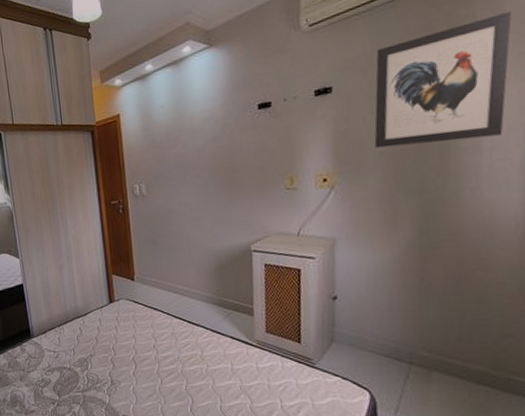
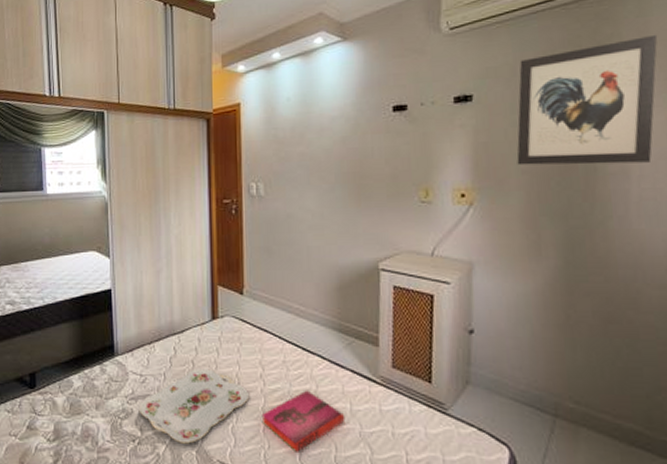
serving tray: none [55,343,146,403] -> present [138,368,250,444]
hardback book: none [156,355,228,405] -> present [261,390,345,452]

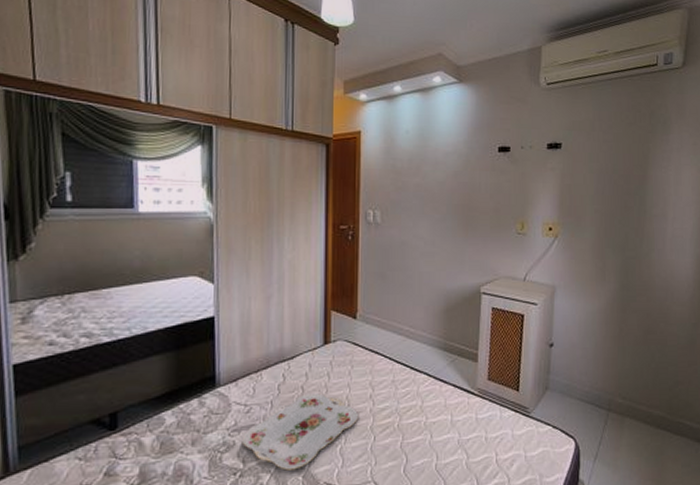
hardback book: present [261,390,345,452] -> none [369,406,446,465]
wall art: present [516,34,658,166] -> none [591,108,690,208]

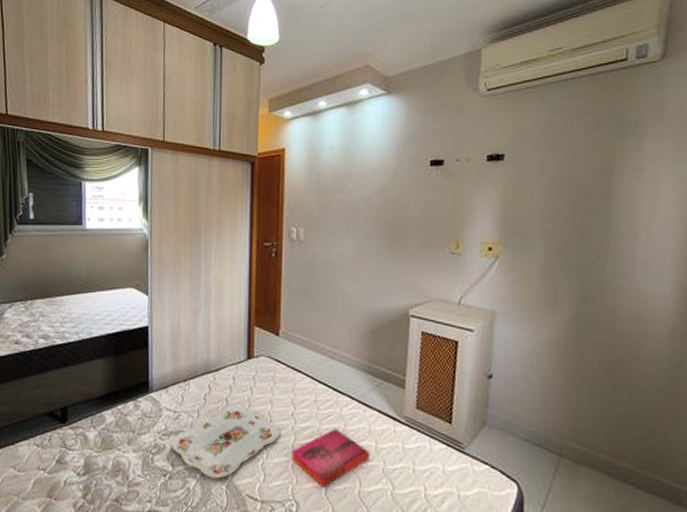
hardback book: none [369,406,446,465] -> present [291,428,370,487]

